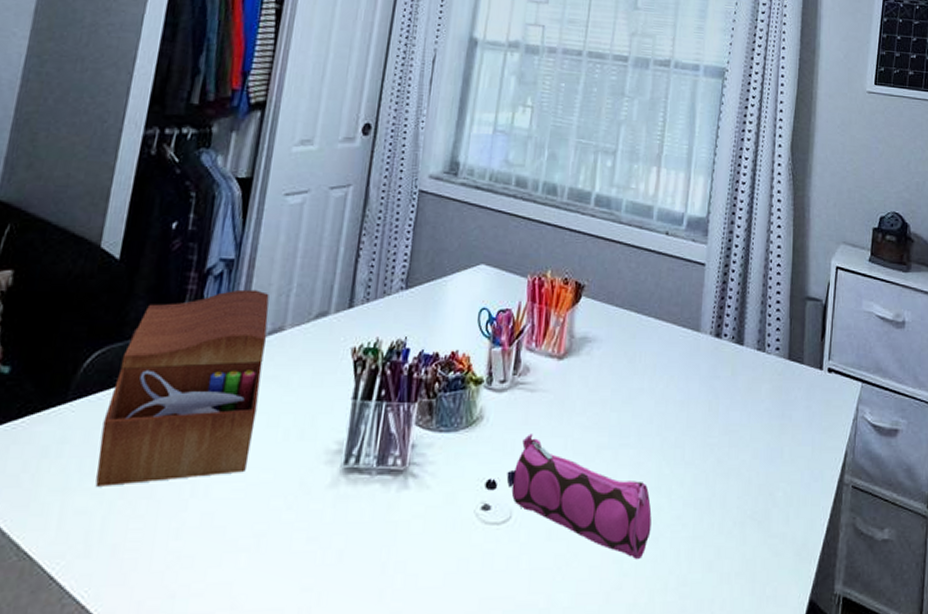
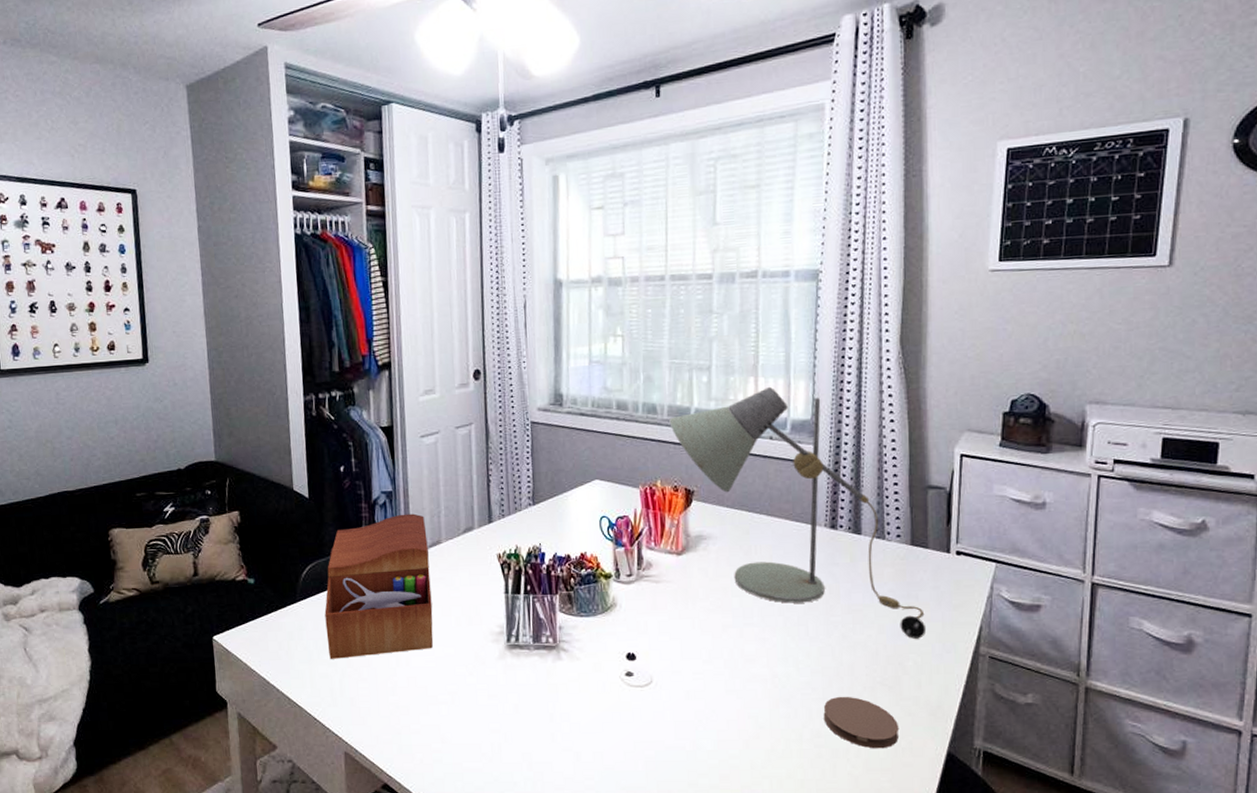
pencil case: present [506,434,652,559] -> none [643,616,782,715]
desk lamp: none [568,178,797,465] -> present [669,386,927,639]
coaster: none [691,533,766,599] -> present [823,696,900,749]

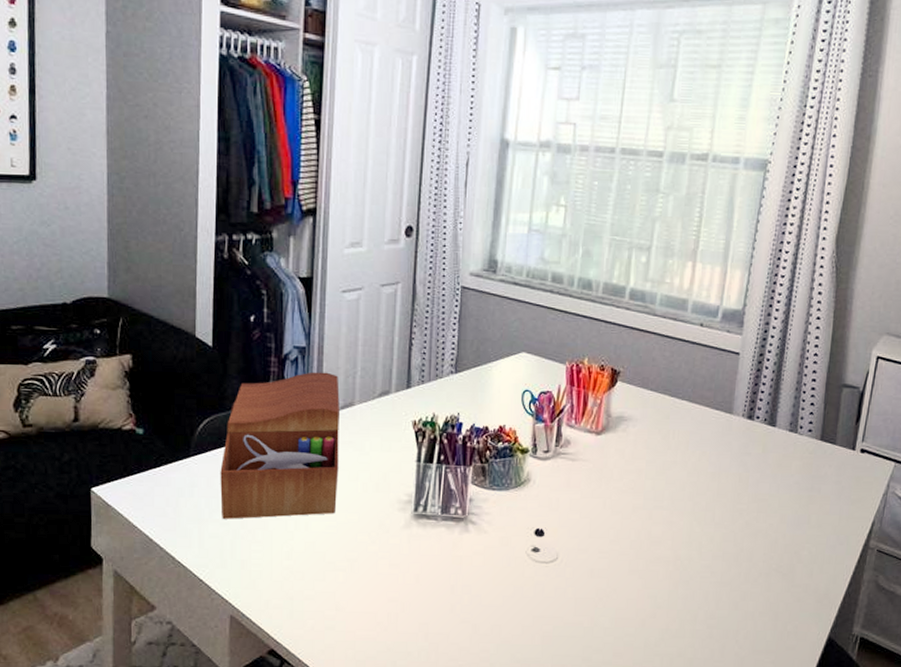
desk lamp: present [669,386,927,639] -> none [603,273,824,530]
coaster: present [823,696,900,749] -> none [718,580,788,632]

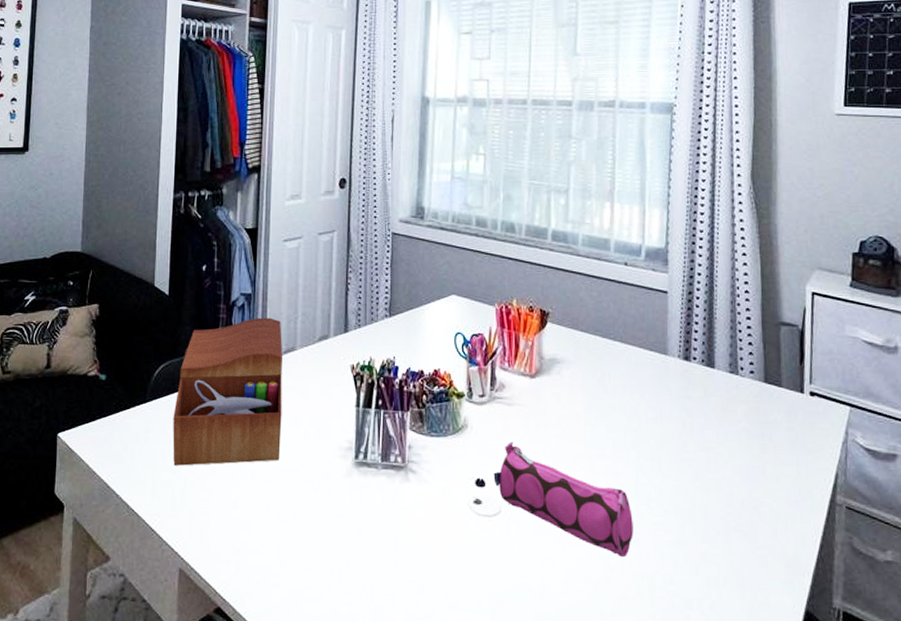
pencil case: none [552,494,683,596] -> present [493,441,634,557]

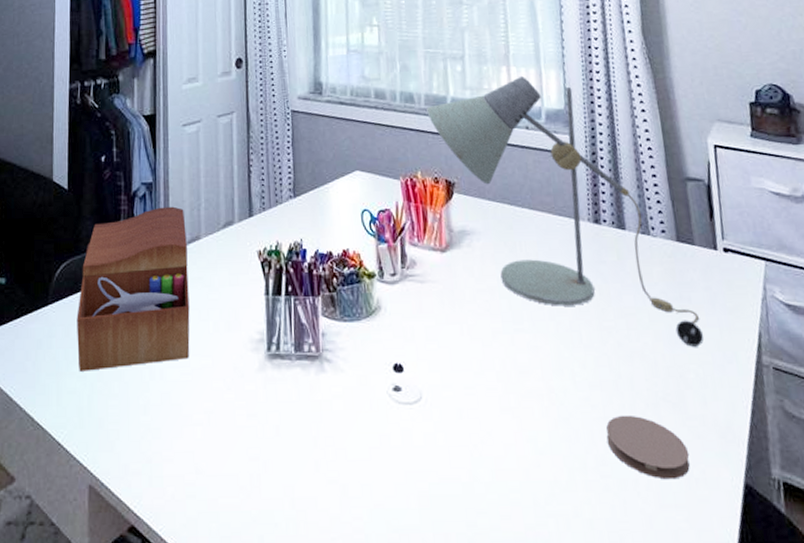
pencil case: present [493,441,634,557] -> none [411,321,560,438]
desk lamp: none [527,212,782,483] -> present [426,75,704,347]
coaster: none [676,540,755,602] -> present [606,414,690,480]

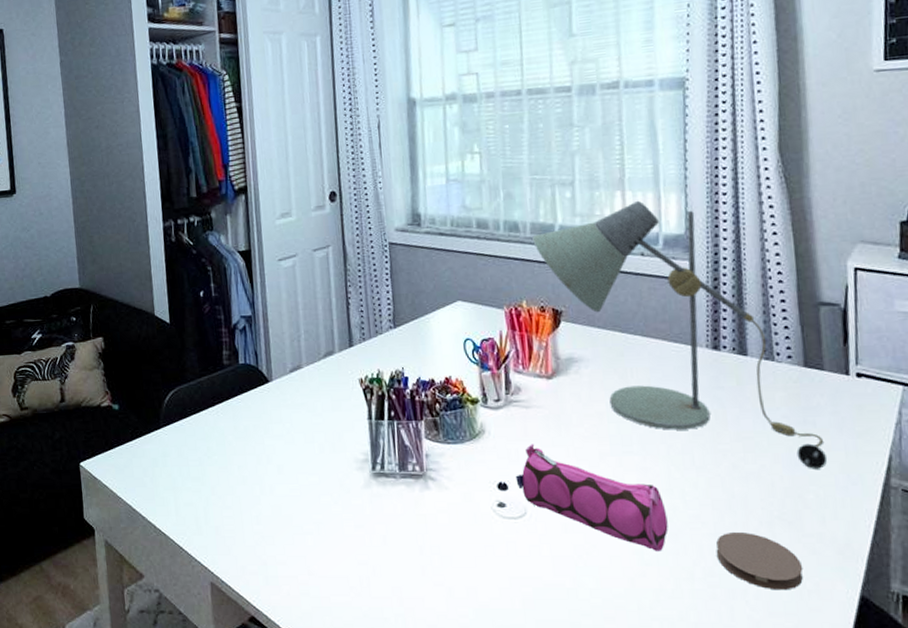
sewing box: present [77,206,190,371] -> none [188,338,297,486]
pencil case: none [411,321,560,438] -> present [515,444,669,551]

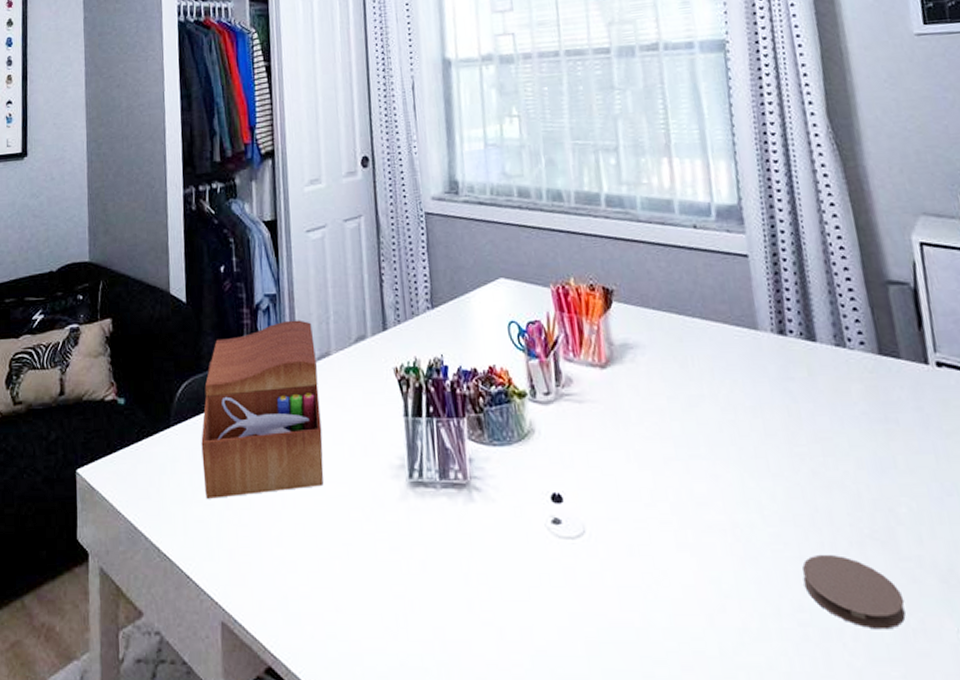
sewing box: none [188,338,297,486] -> present [201,320,324,499]
pencil case: present [515,444,669,551] -> none [571,446,747,579]
desk lamp: present [532,200,828,469] -> none [577,167,917,476]

